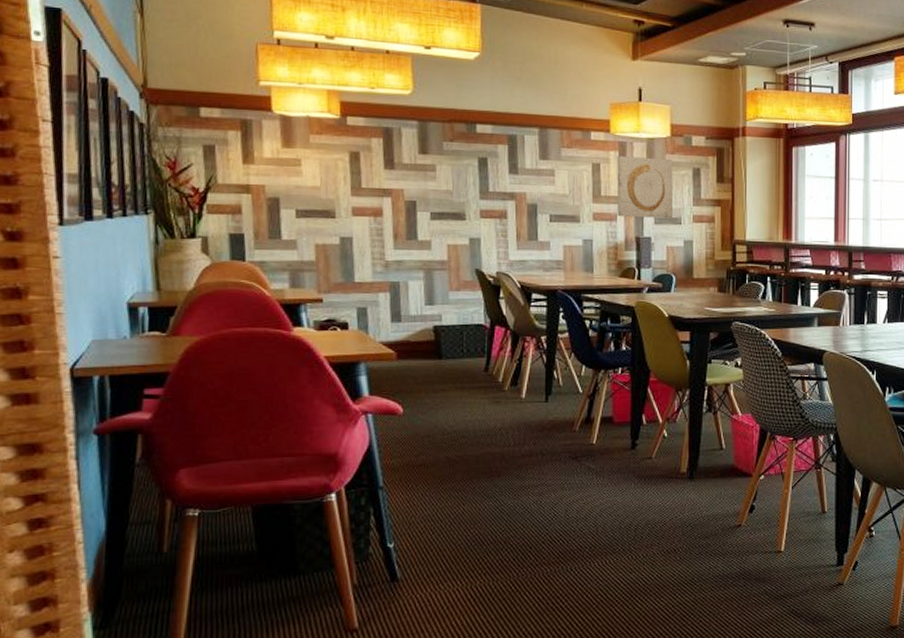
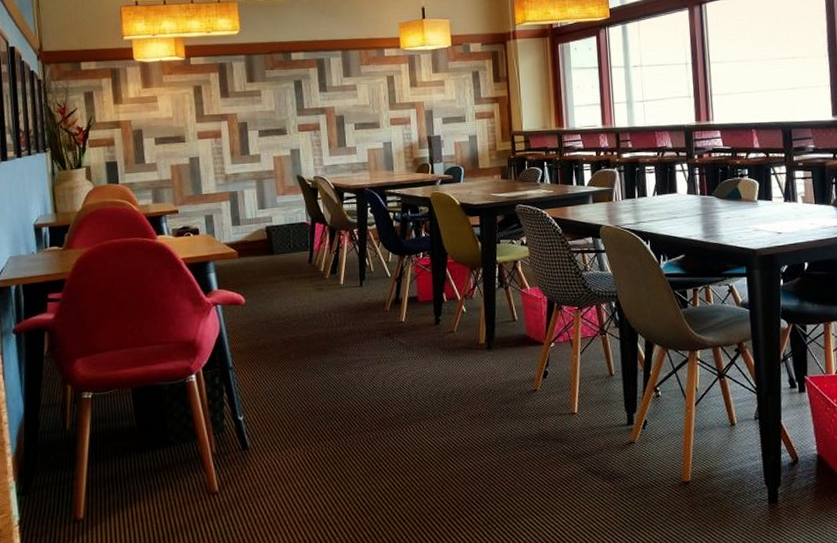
wall art: present [616,156,674,219] -> none [407,66,459,120]

